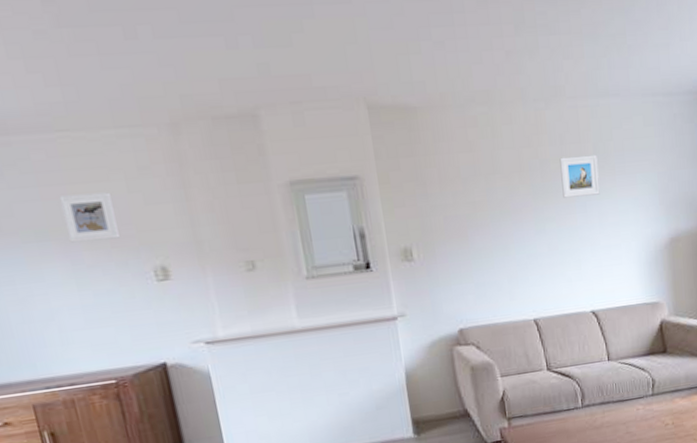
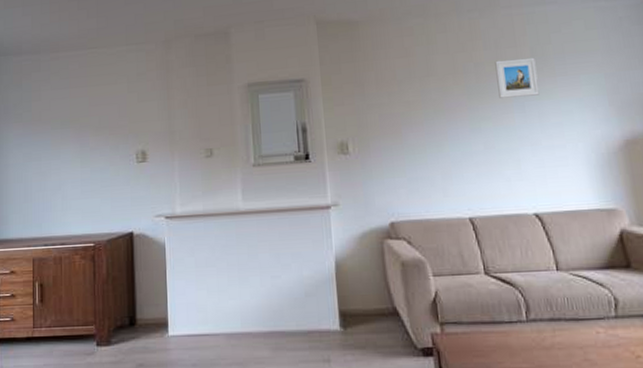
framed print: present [59,192,121,243] -> none [81,92,117,130]

